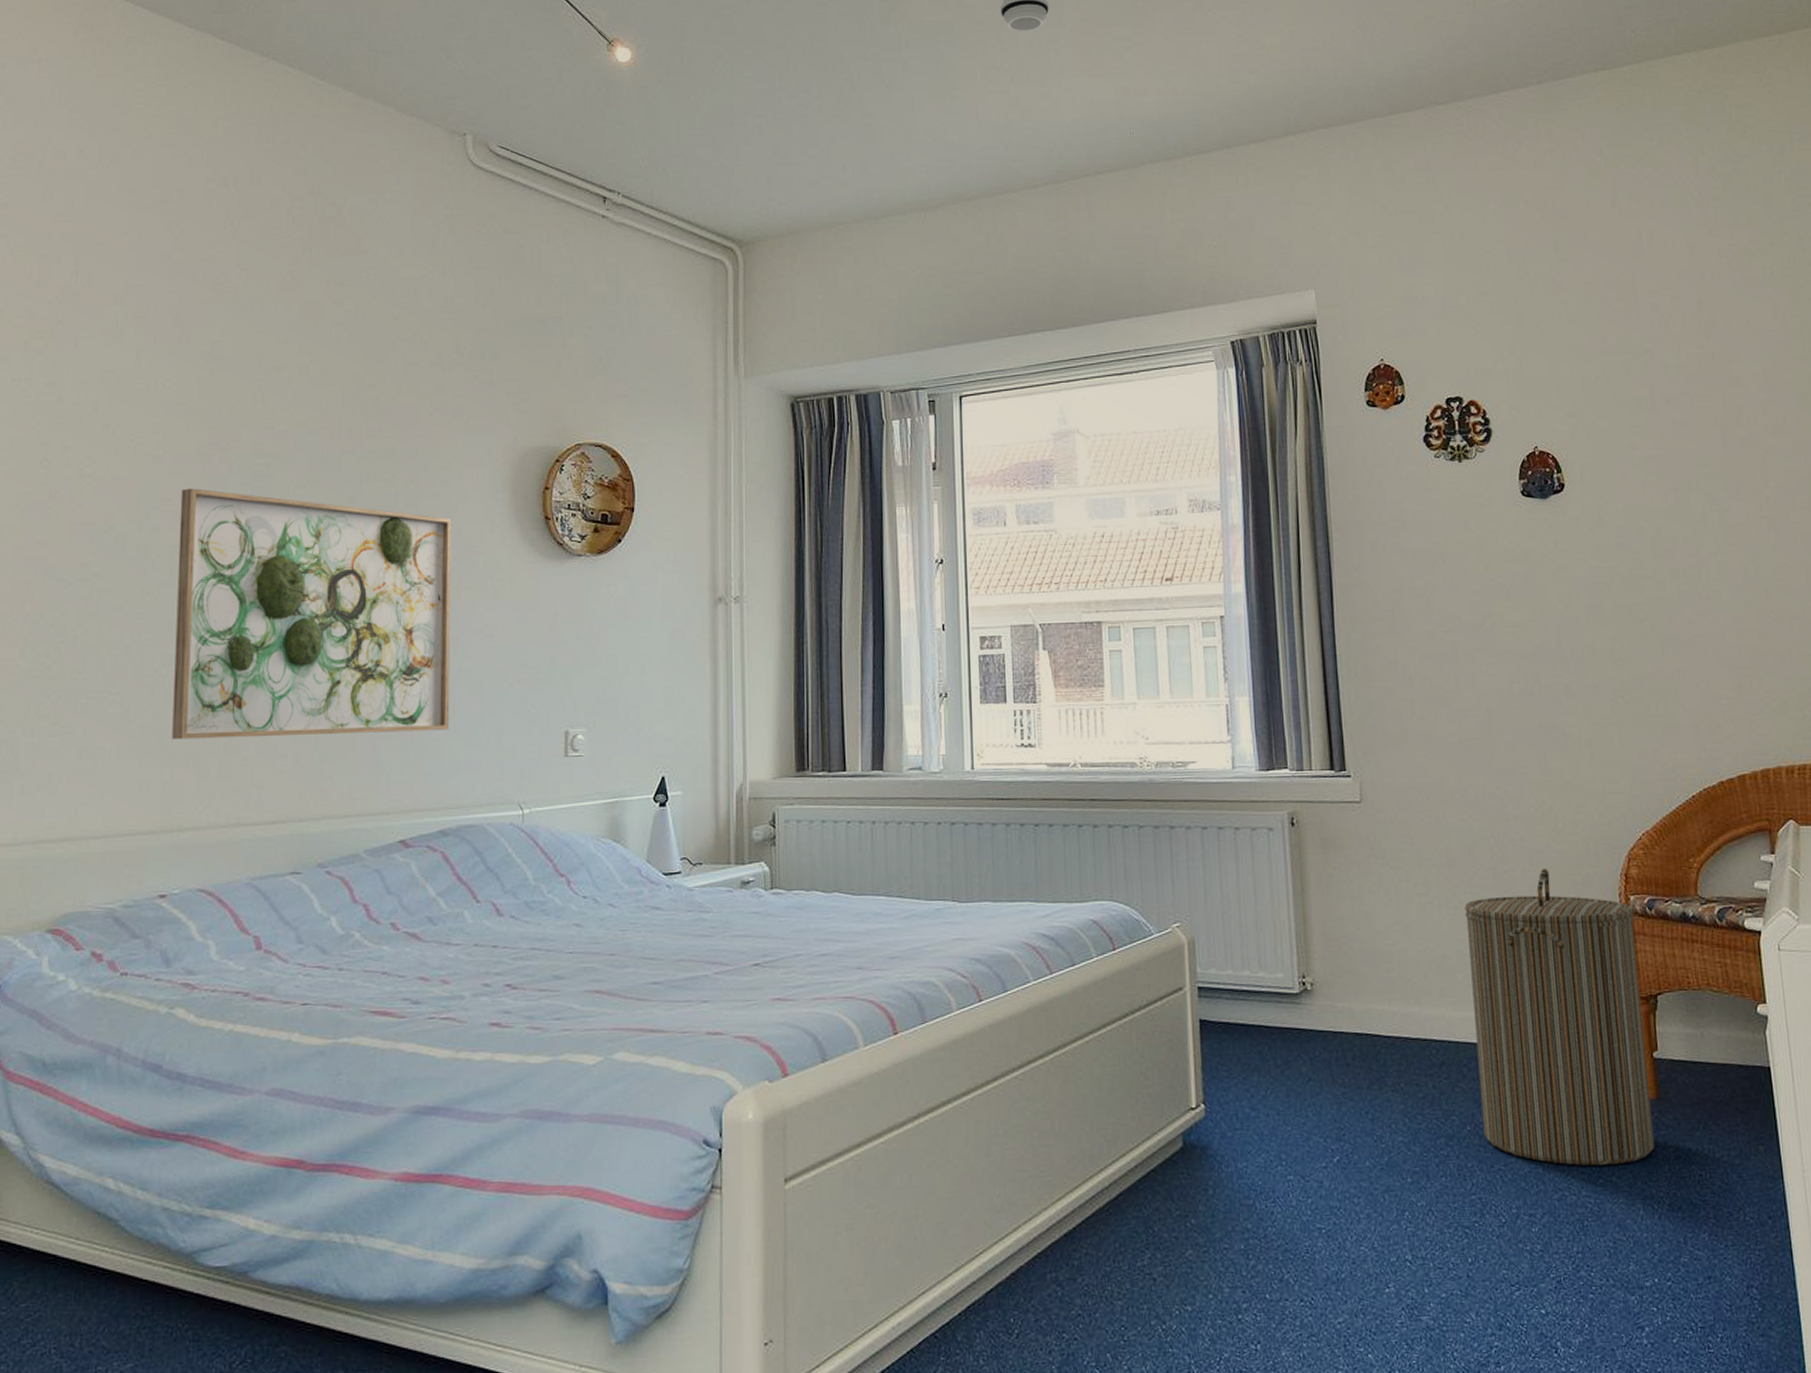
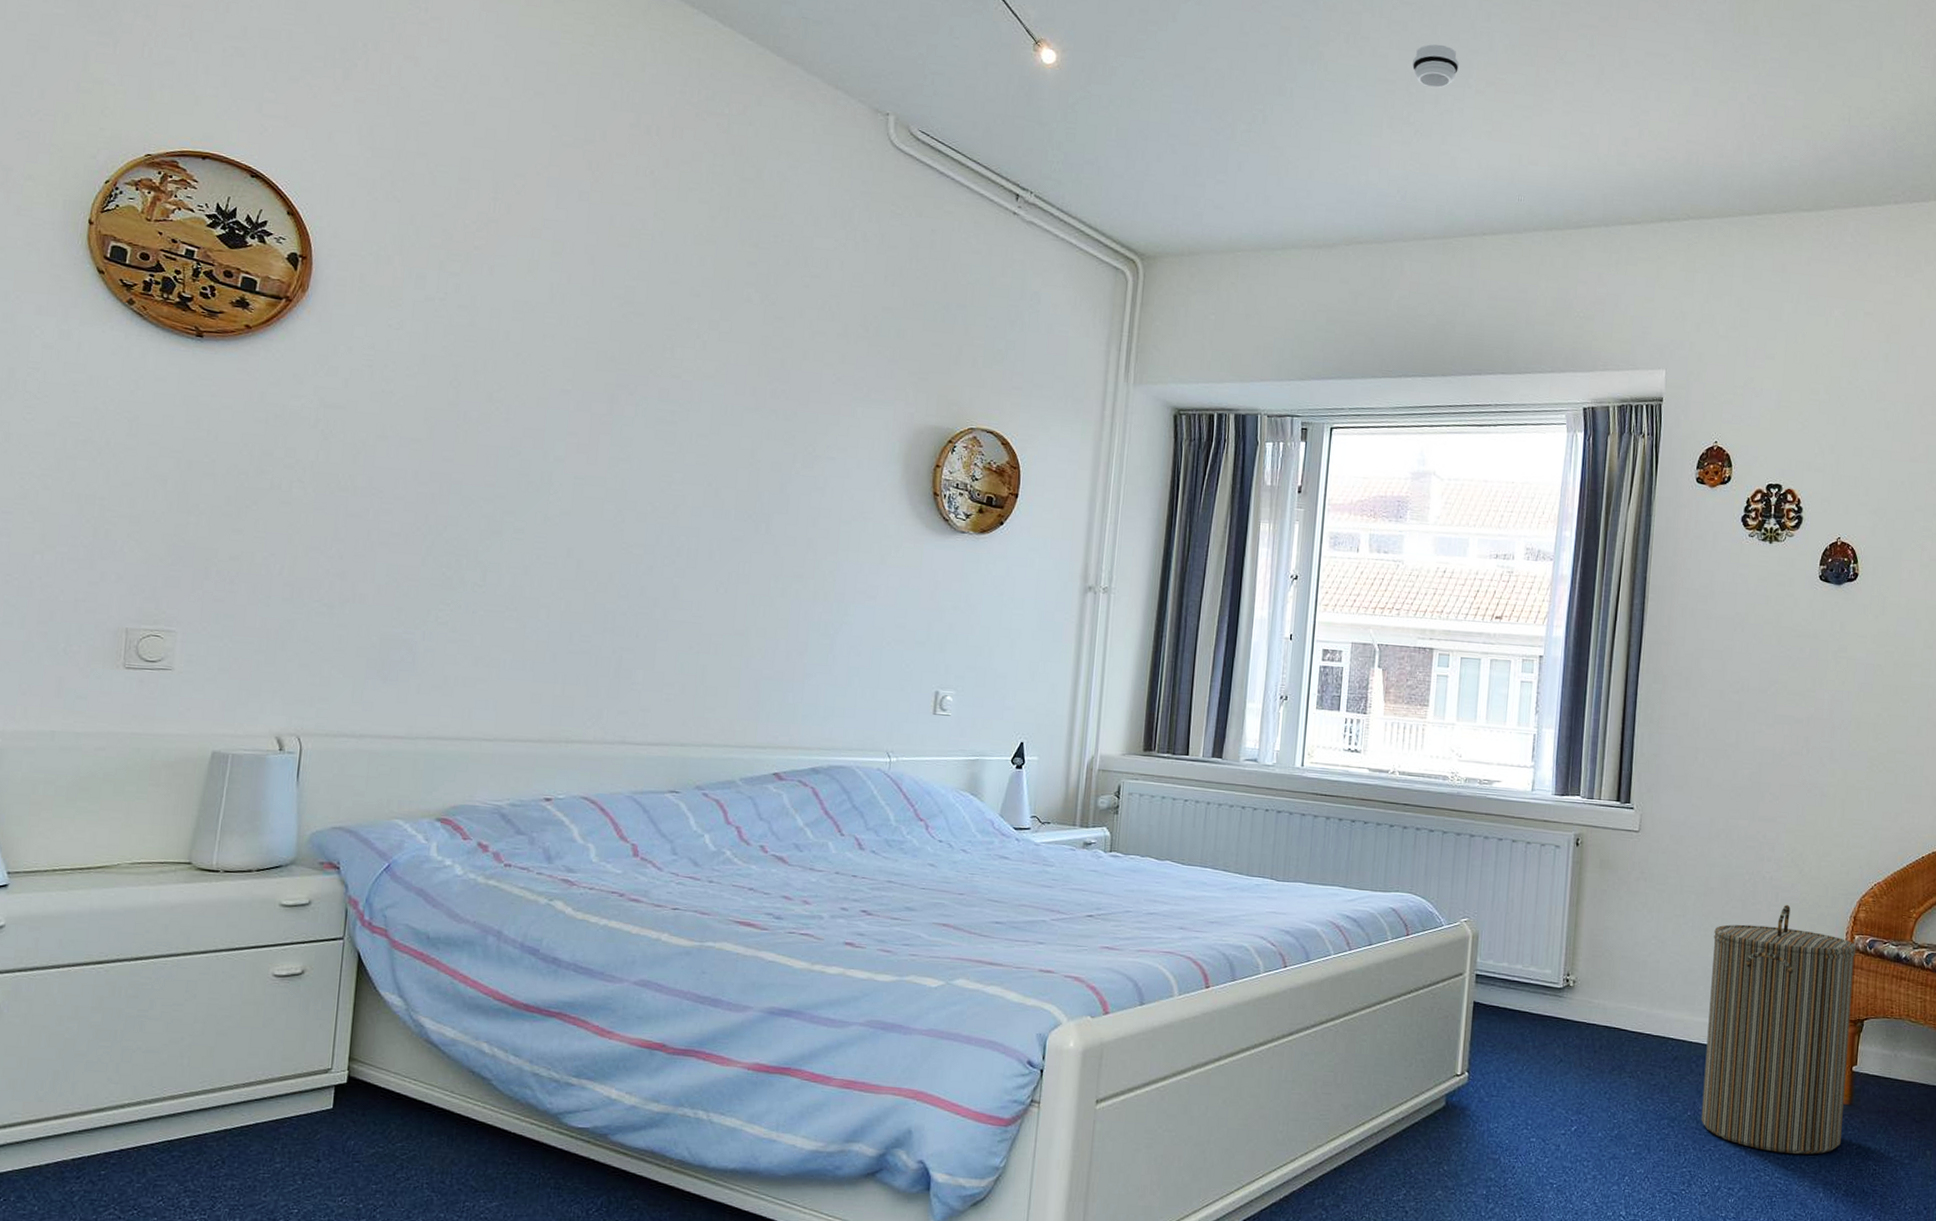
wall art: present [172,488,452,740] -> none [565,424,846,679]

